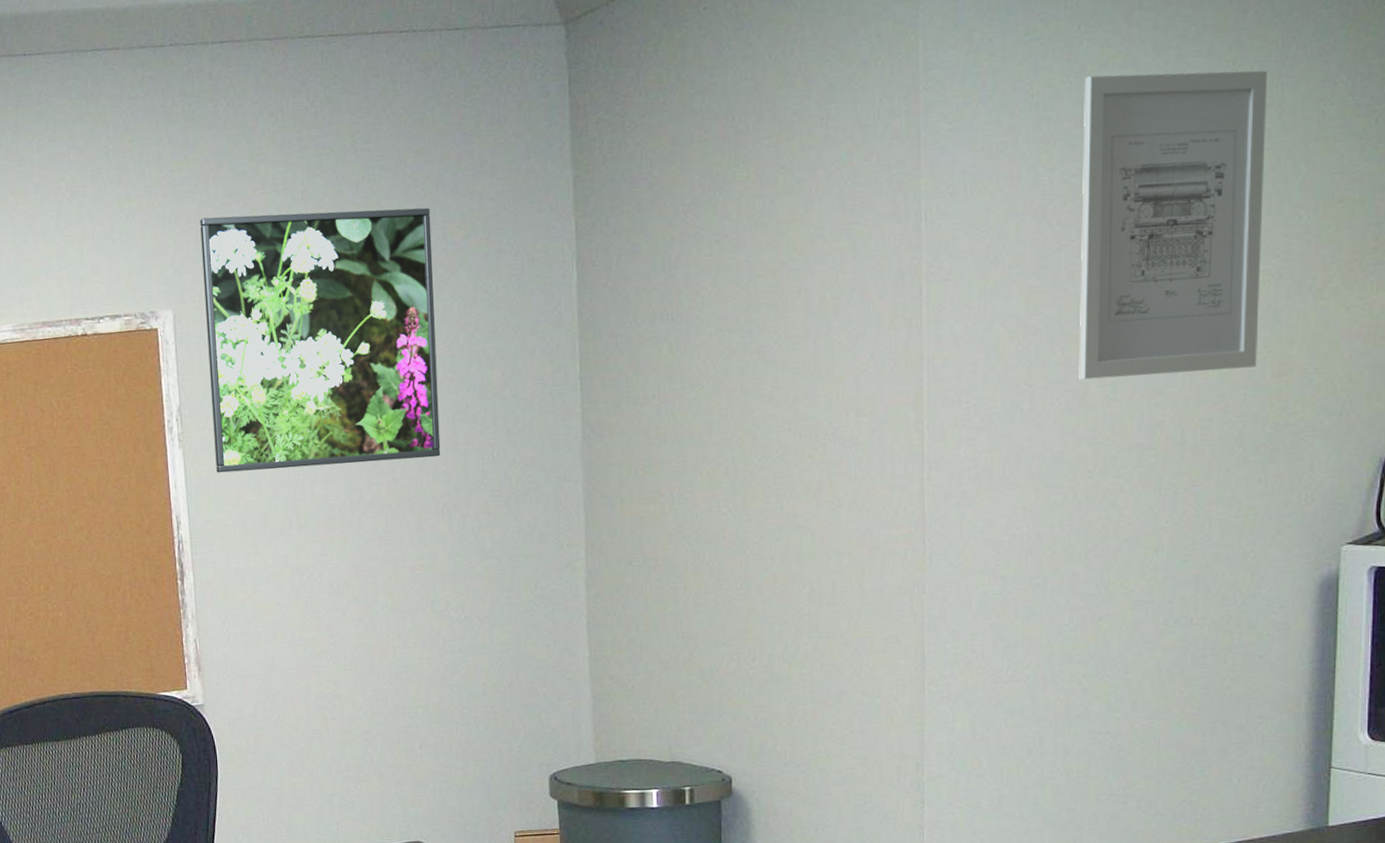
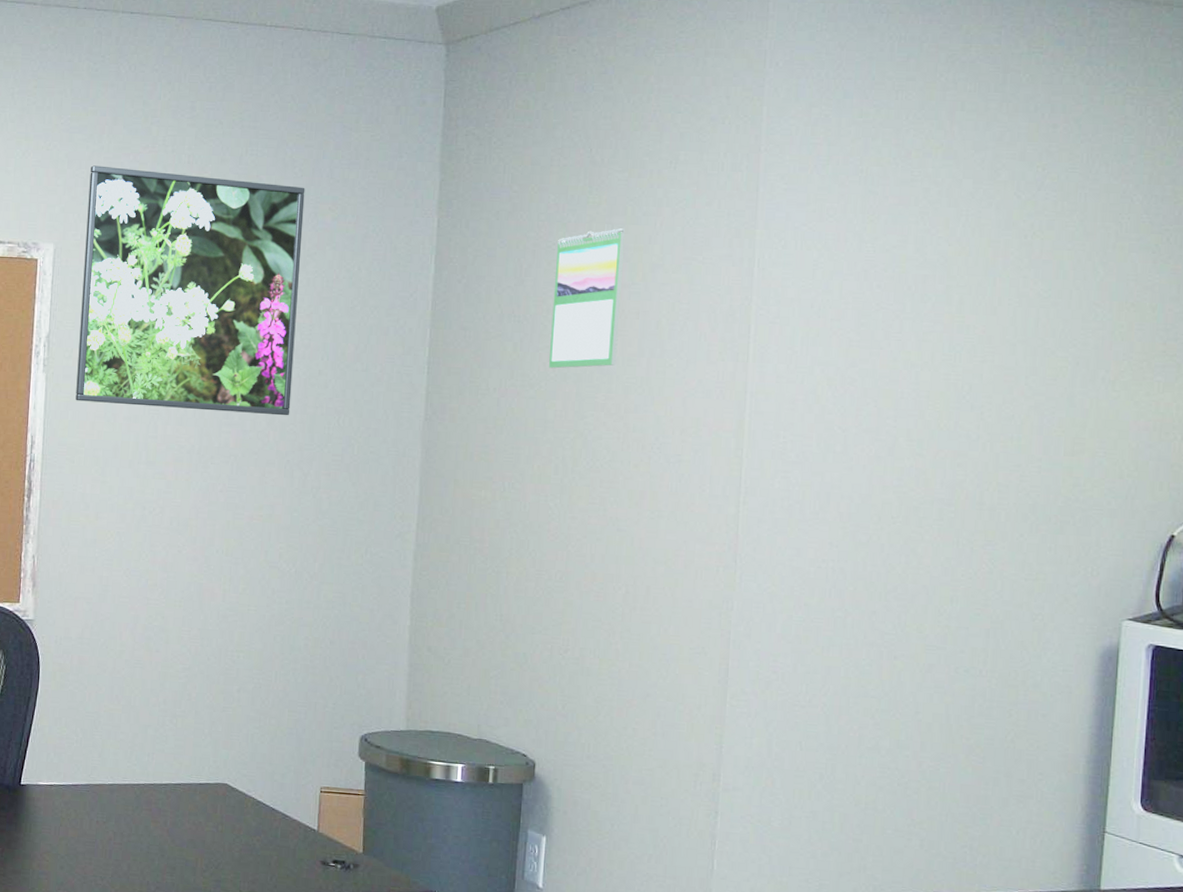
calendar: none [706,200,780,365] -> present [548,228,625,369]
wall art: present [1079,70,1268,380] -> none [888,162,1073,443]

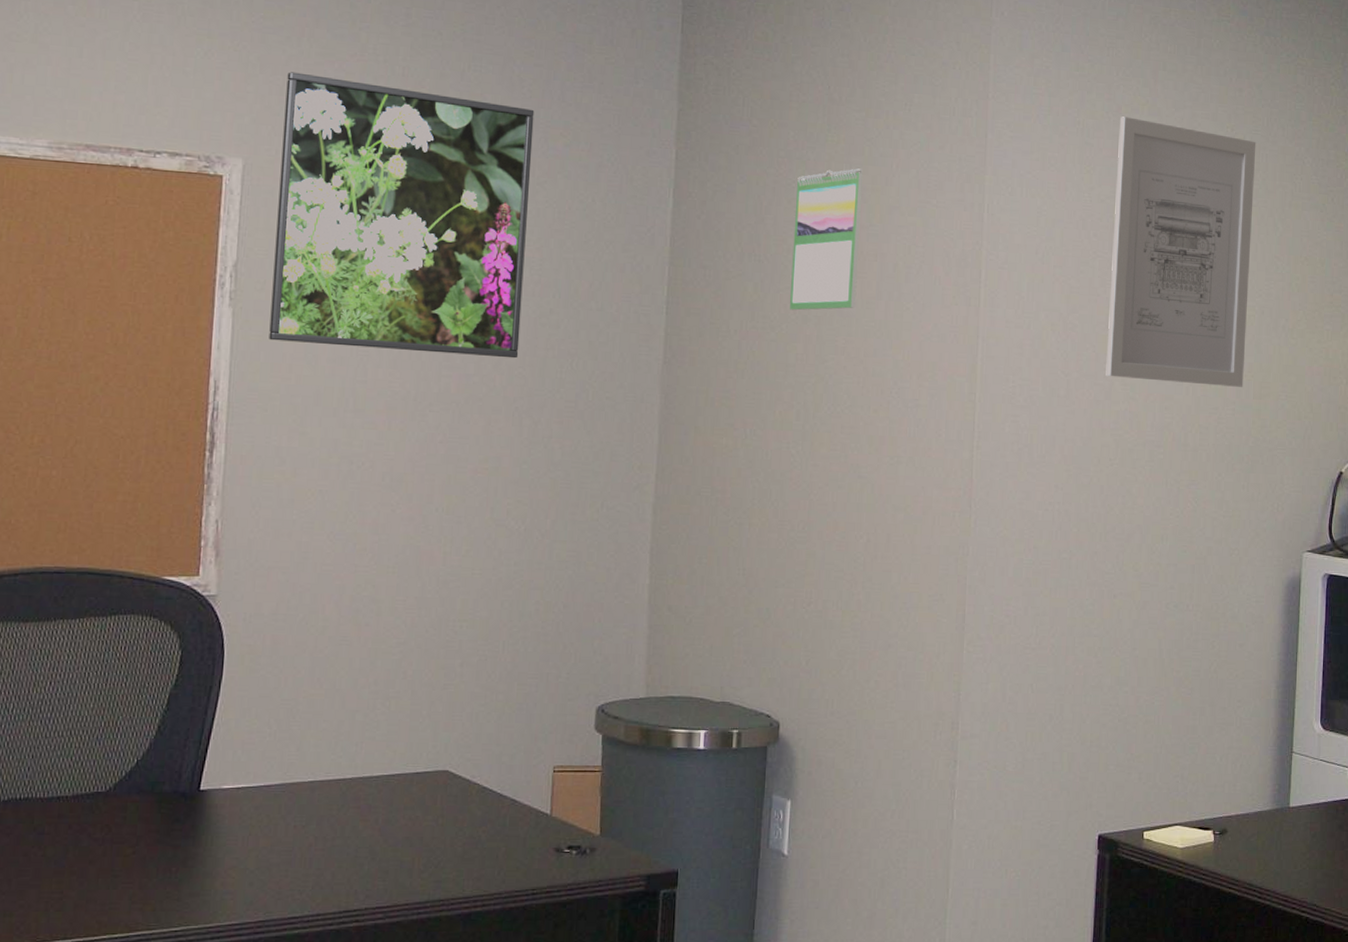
wall art: none [888,162,1073,443] -> present [1106,116,1256,387]

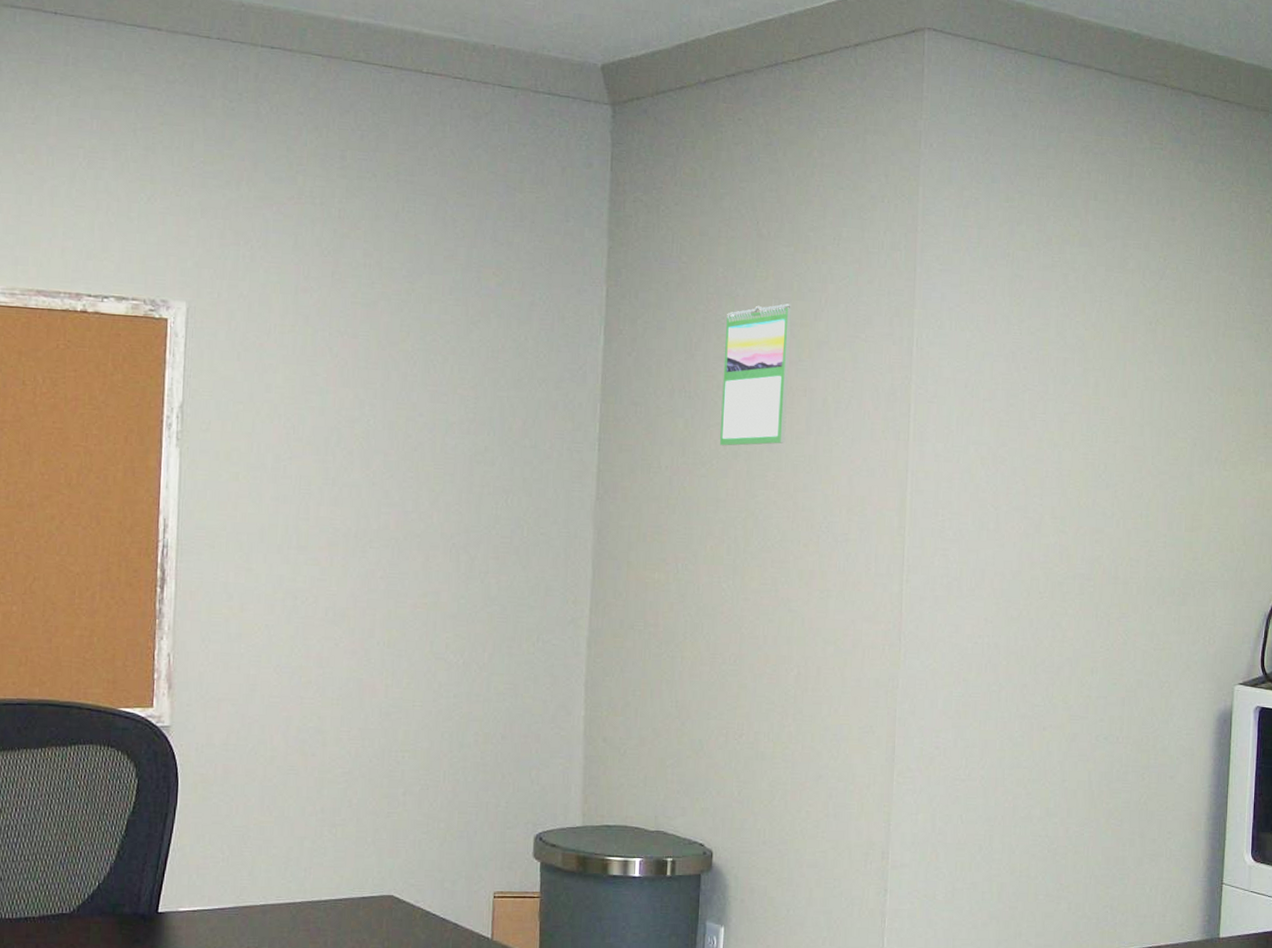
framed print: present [269,72,535,359] -> none [215,216,468,496]
wall art: present [1106,116,1256,387] -> none [1035,248,1189,520]

